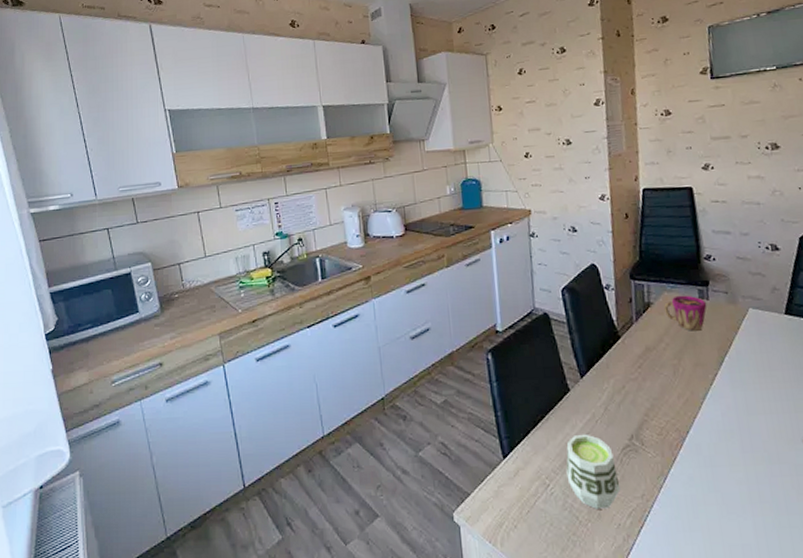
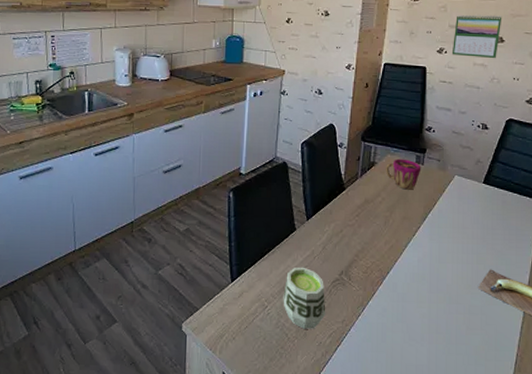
calendar: none [717,119,774,170] -> present [451,14,502,59]

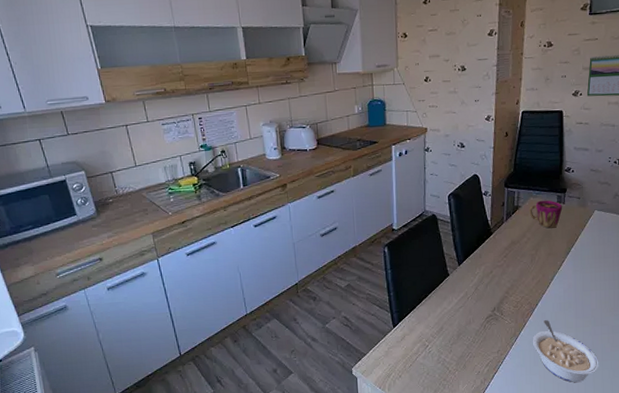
cup: present [283,267,326,329] -> none [442,307,482,362]
legume: none [381,291,453,367] -> present [532,320,599,383]

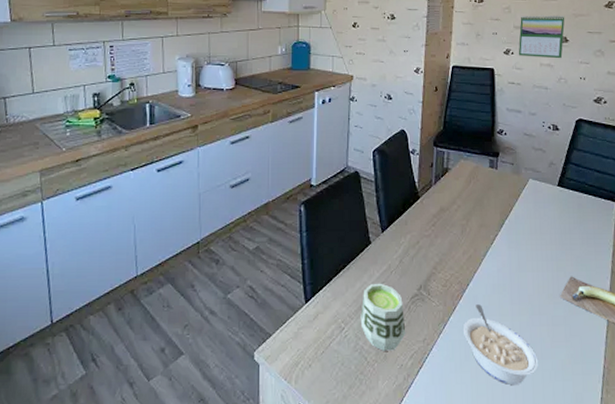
cup: none [442,307,482,362] -> present [360,283,406,351]
cup: present [528,200,563,229] -> none [459,163,496,196]

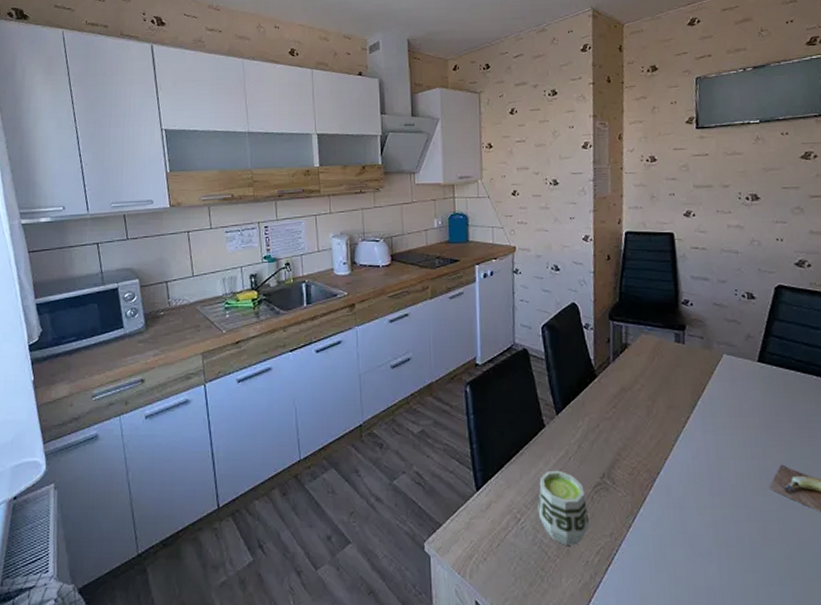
legume: present [462,304,539,386] -> none [655,496,749,590]
calendar: present [518,15,565,59] -> none [700,171,754,219]

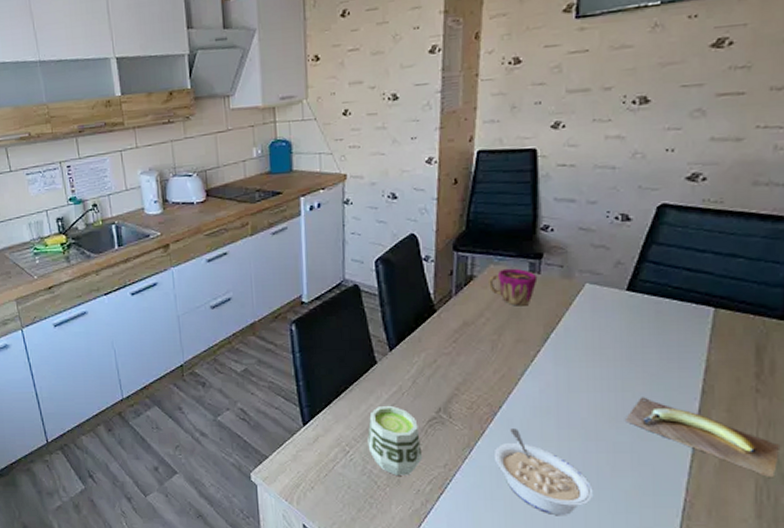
cup: none [640,338,683,374] -> present [487,268,538,306]
legume: none [655,496,749,590] -> present [493,429,594,516]

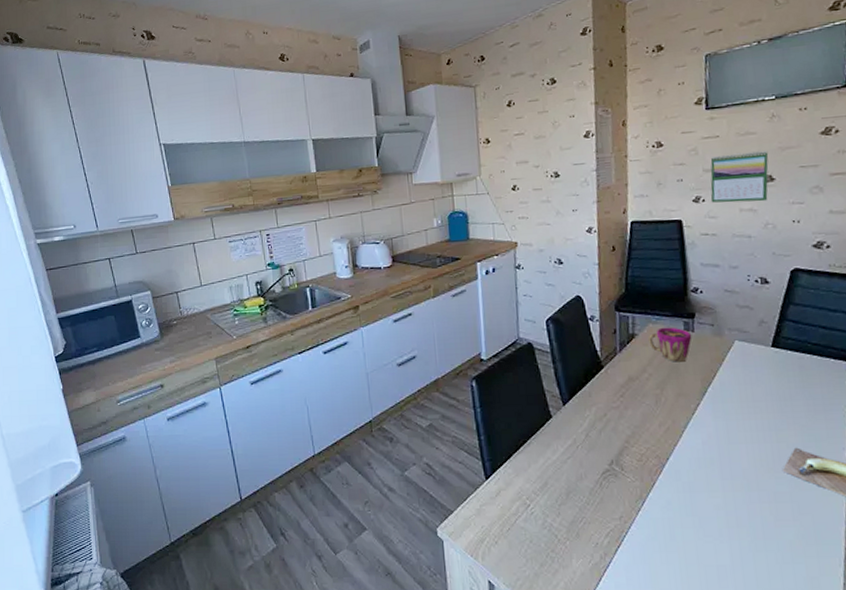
cup: present [367,405,423,476] -> none [546,458,599,529]
legume: present [493,429,594,516] -> none [665,480,761,568]
calendar: none [572,67,646,129] -> present [710,151,769,203]

